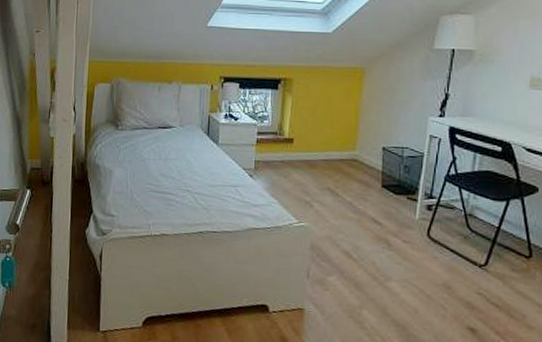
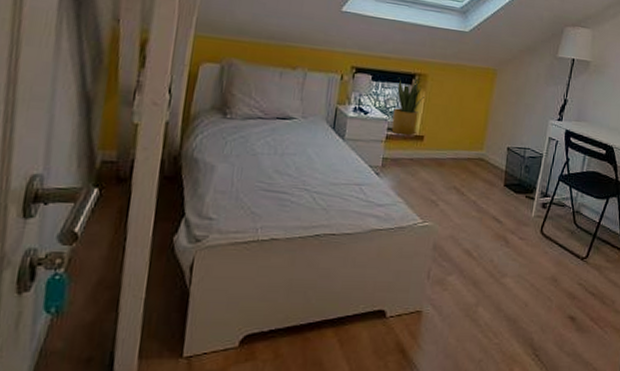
planter: none [261,83,290,139] -> present [391,77,423,136]

